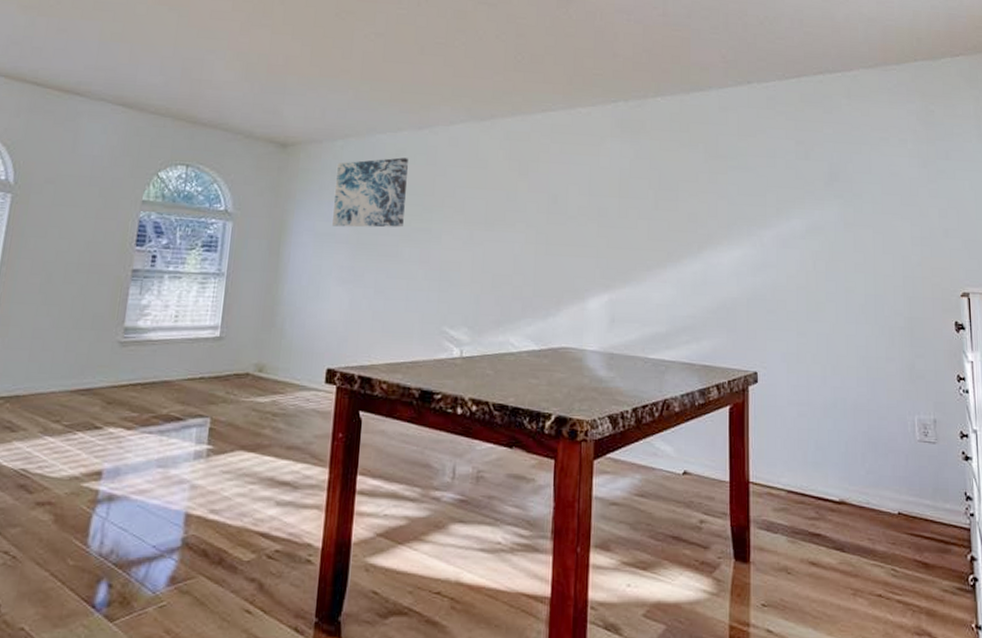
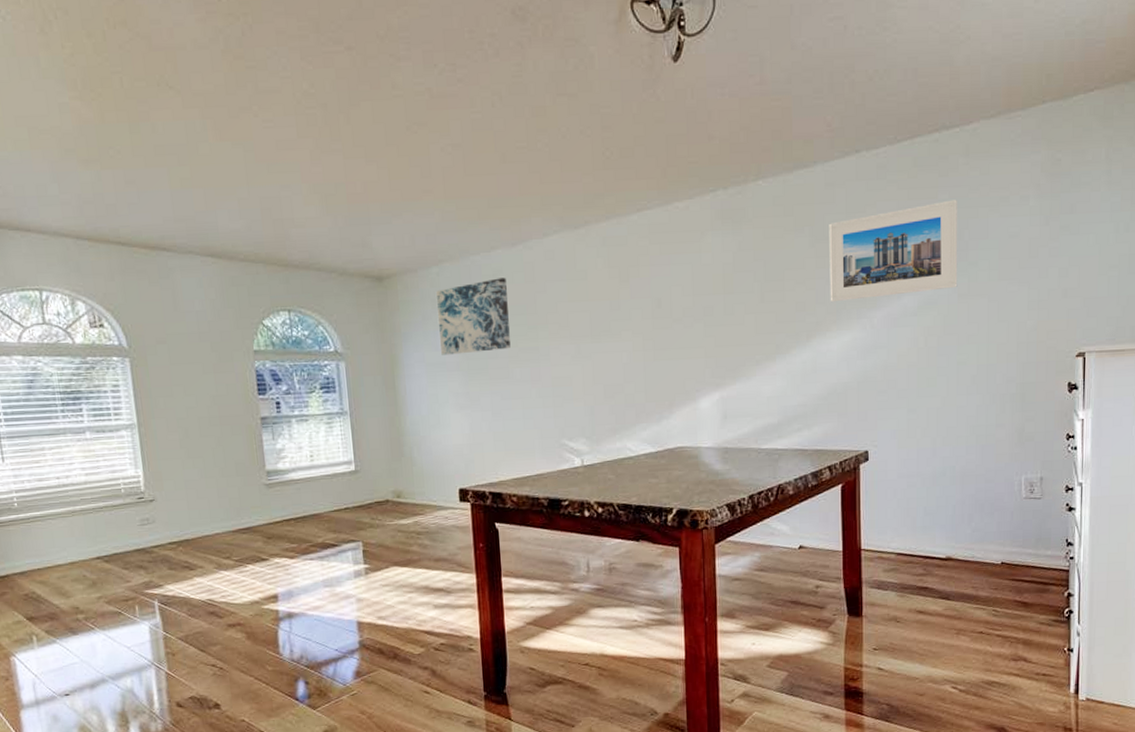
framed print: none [721,135,844,217] -> present [829,199,958,302]

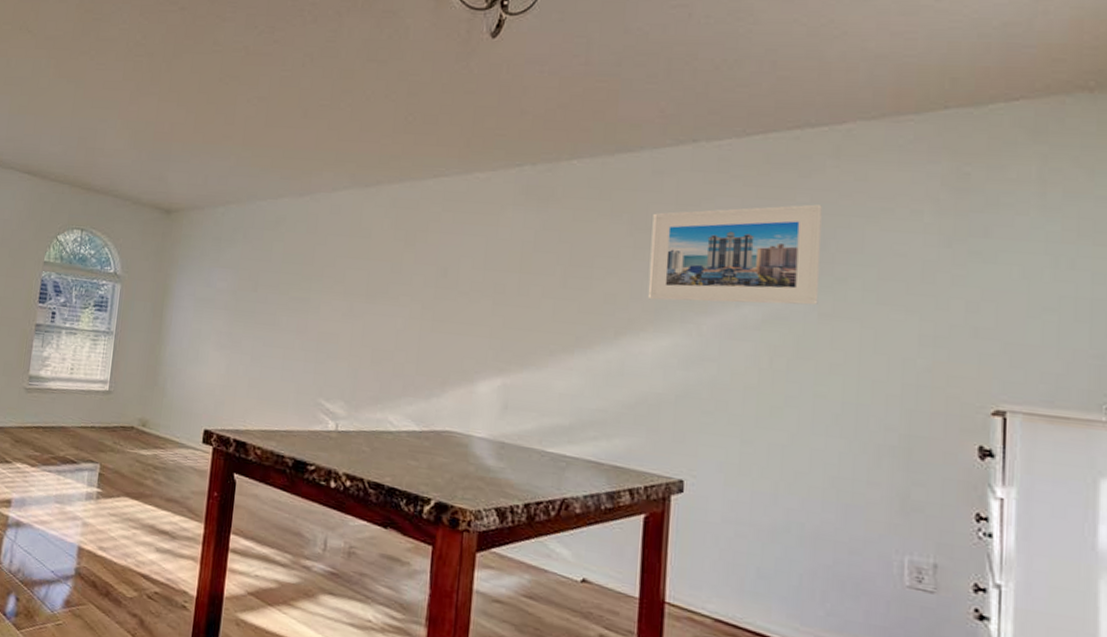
wall art: present [436,277,511,355] -> none [211,225,288,296]

